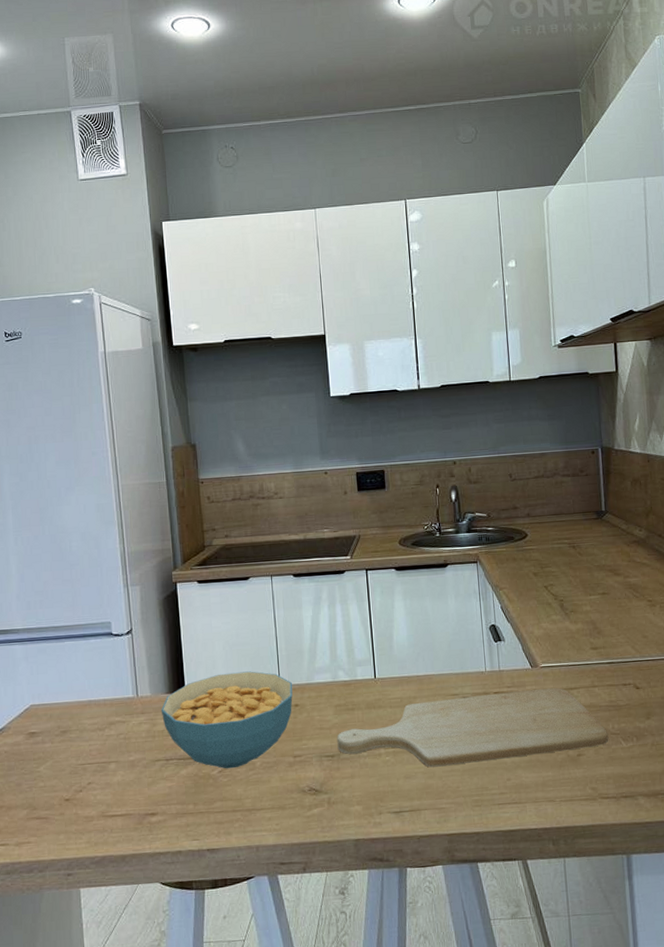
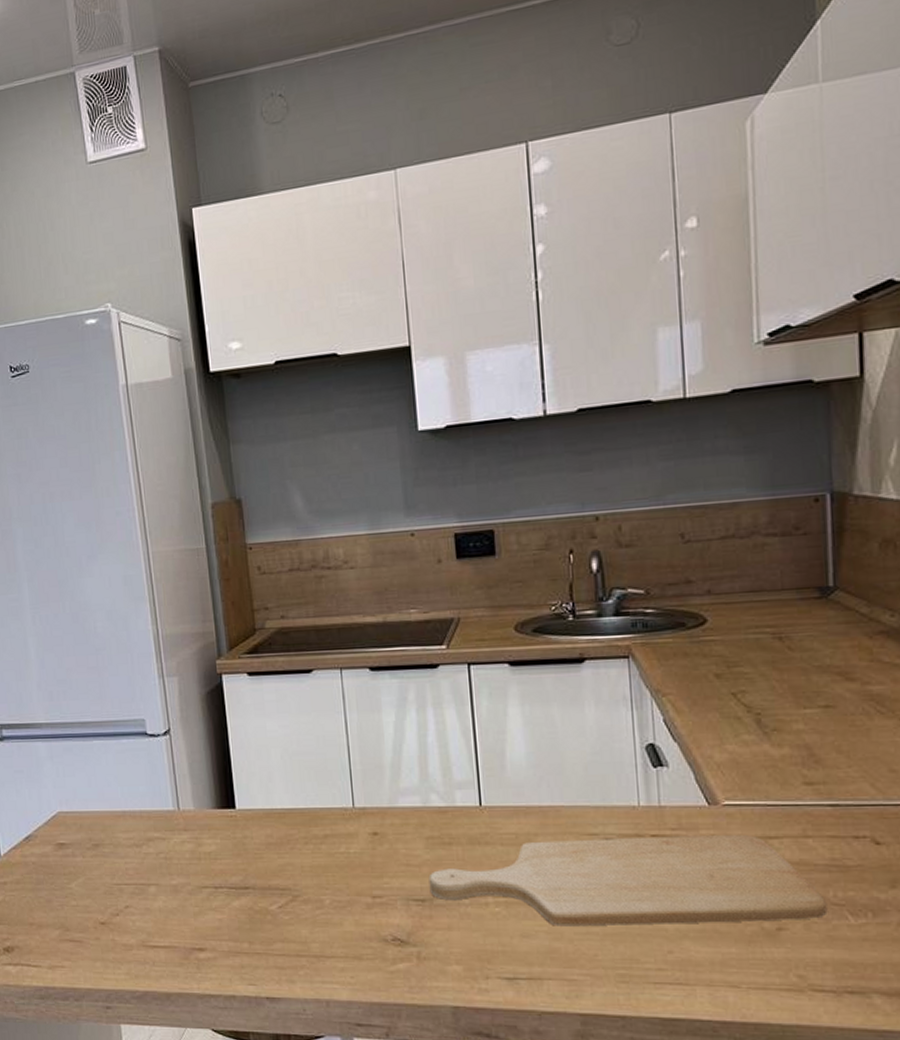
cereal bowl: present [161,671,293,769] -> none [206,787,371,905]

